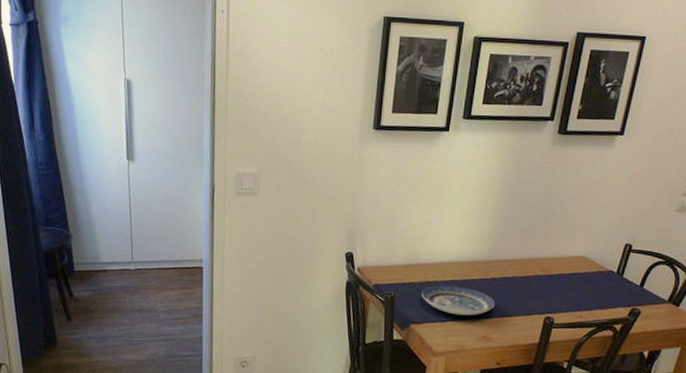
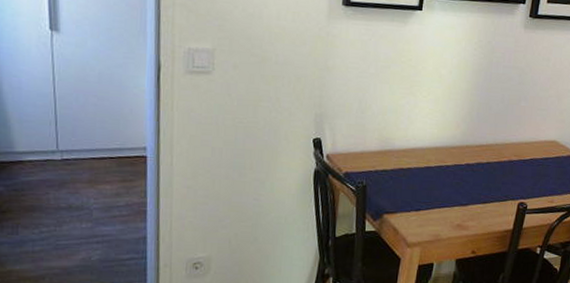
plate: present [421,285,496,316] -> none [395,172,471,204]

